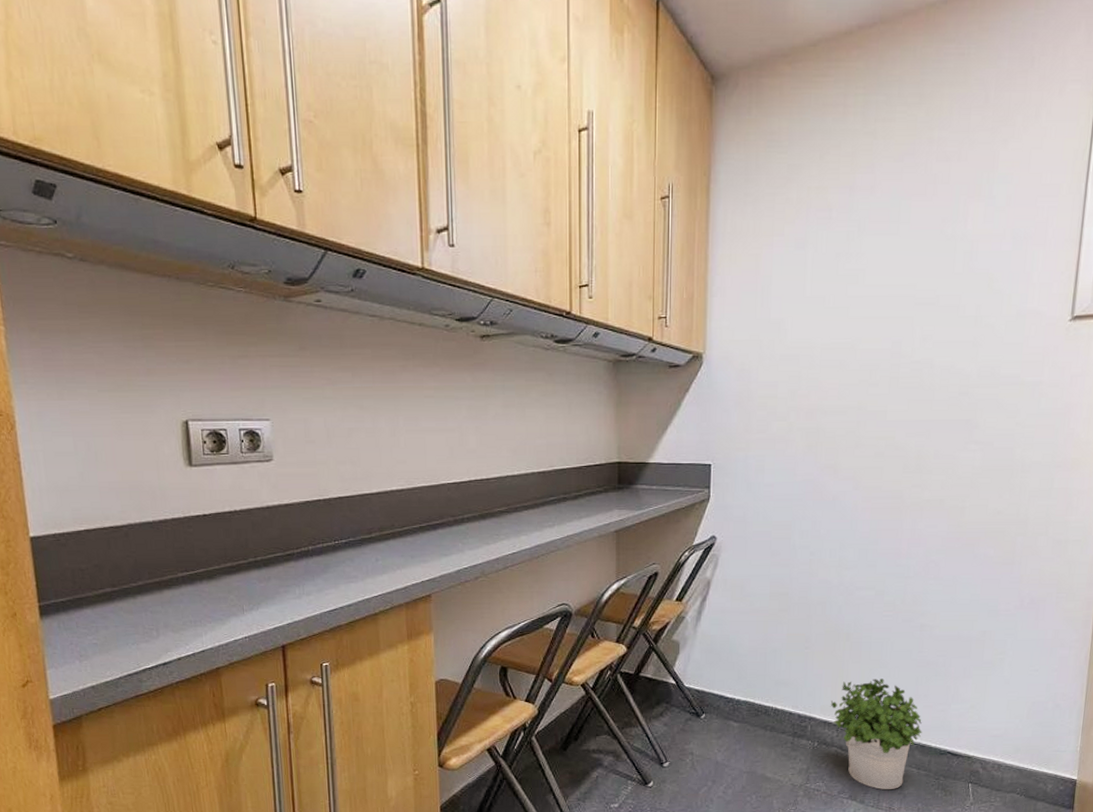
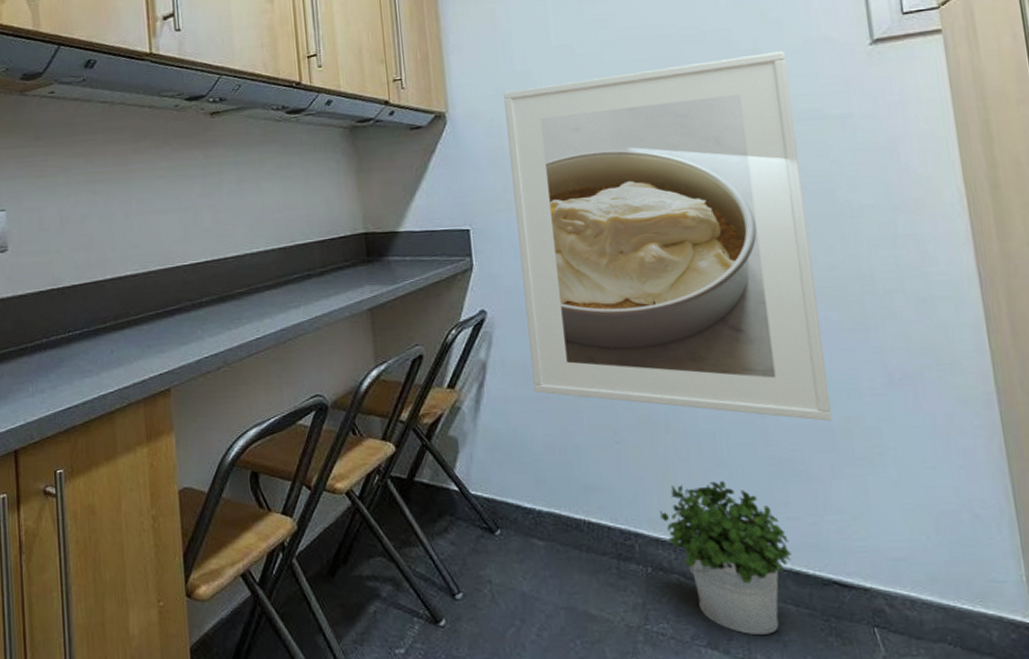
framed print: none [747,320,1000,634] -> present [503,51,833,421]

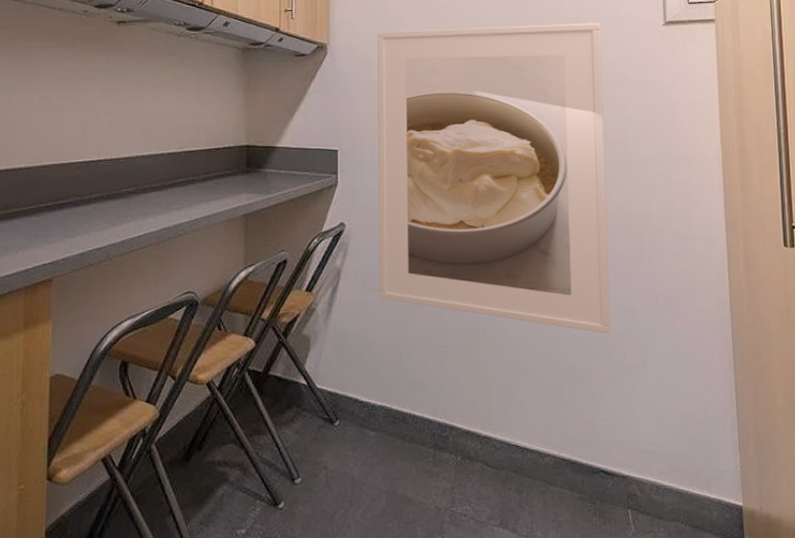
potted plant: present [659,481,792,634] -> none [471,382,571,515]

